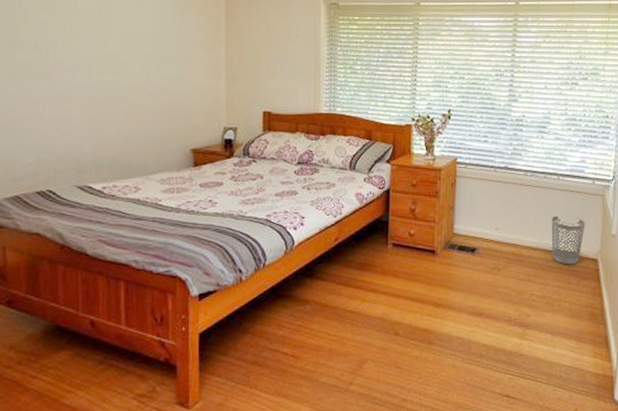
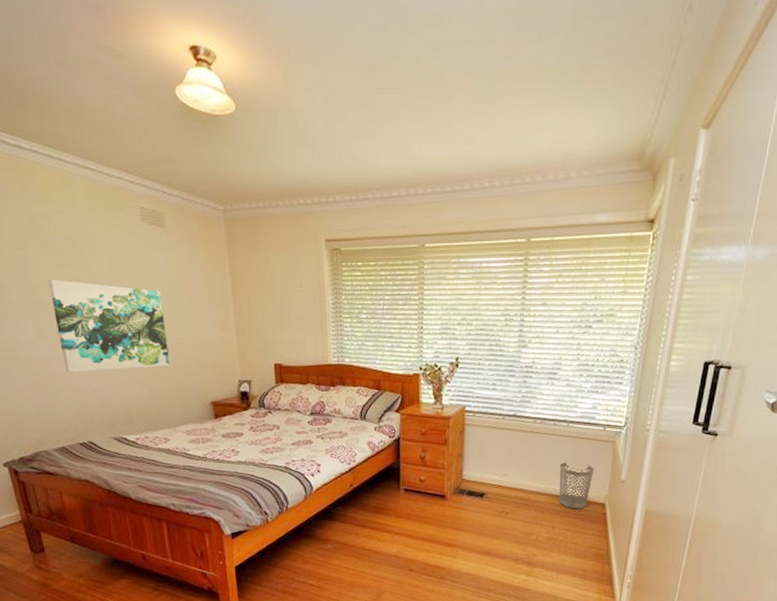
wall art: none [30,21,152,116] -> present [48,280,171,373]

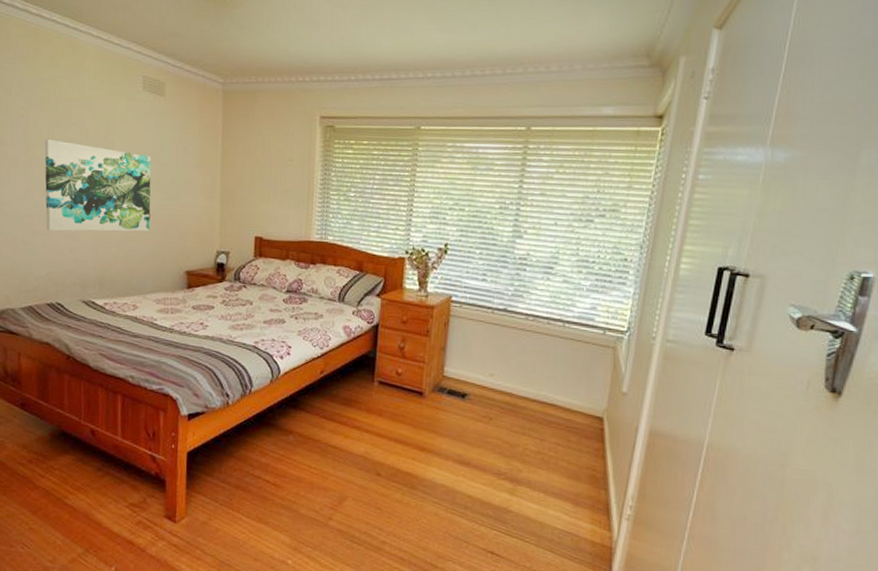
wastebasket: present [559,462,594,509] -> none [550,366,592,422]

